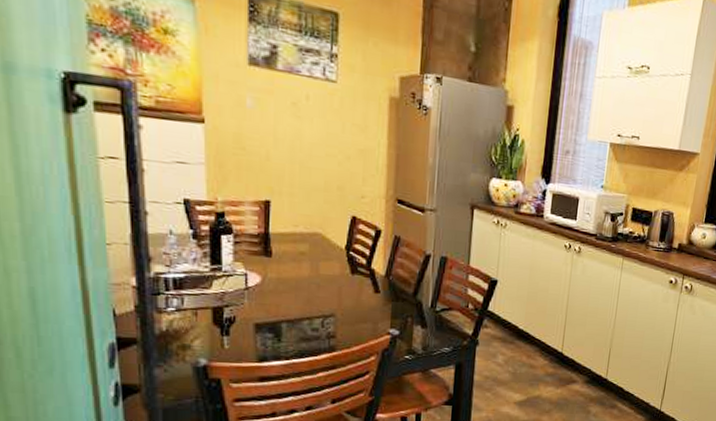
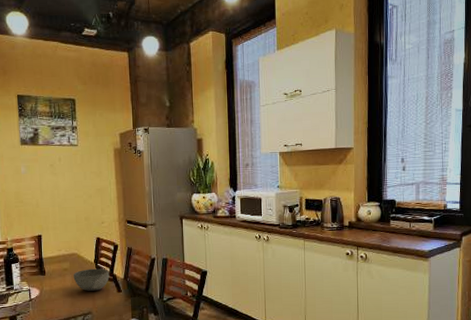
bowl: none [313,256,366,287] -> present [73,268,110,291]

